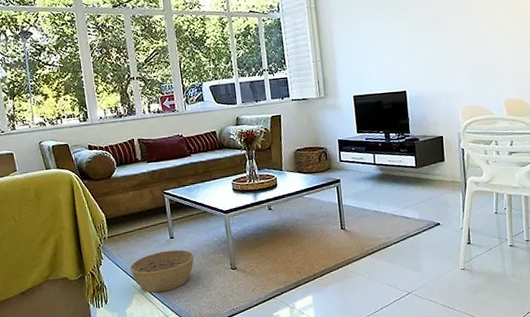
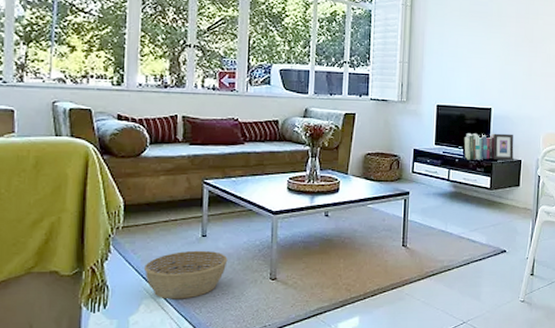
books: none [383,114,415,143] -> present [464,133,496,160]
picture frame: none [412,112,435,139] -> present [493,133,514,160]

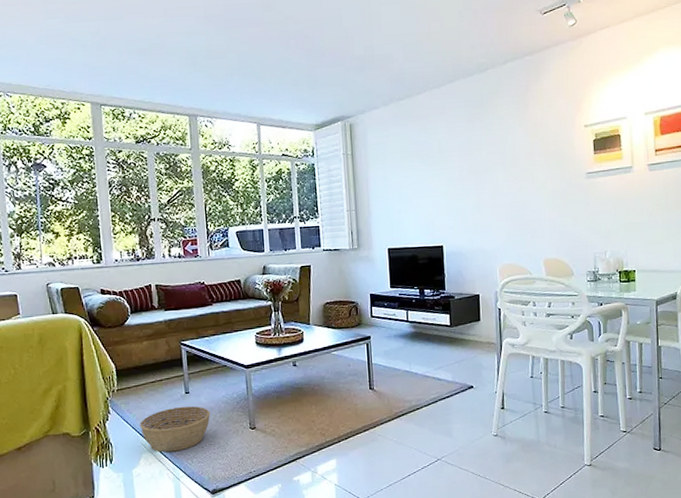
books: present [464,133,496,160] -> none [418,270,451,300]
picture frame: present [493,133,514,160] -> none [448,269,471,297]

